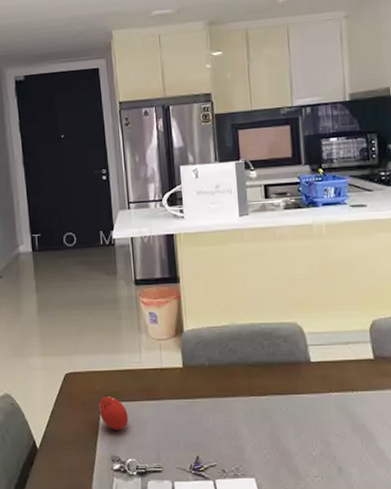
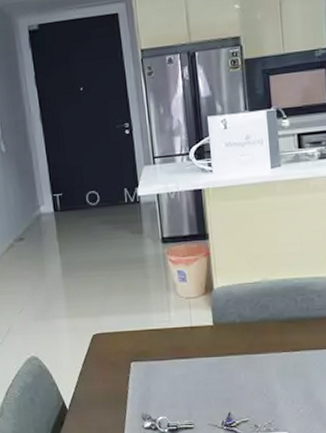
fruit: present [99,397,128,430] -> none [128,356,158,389]

